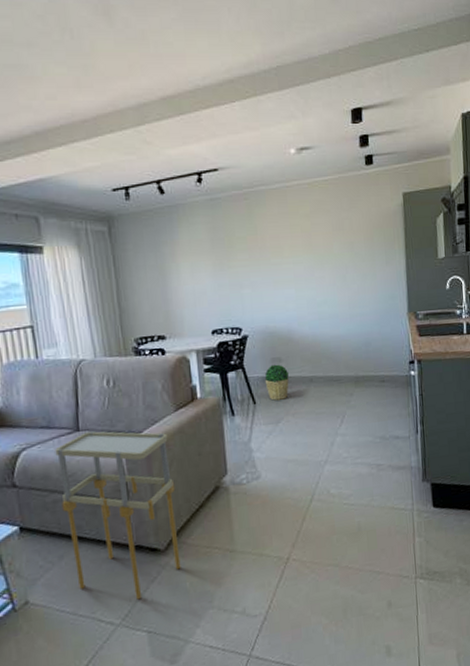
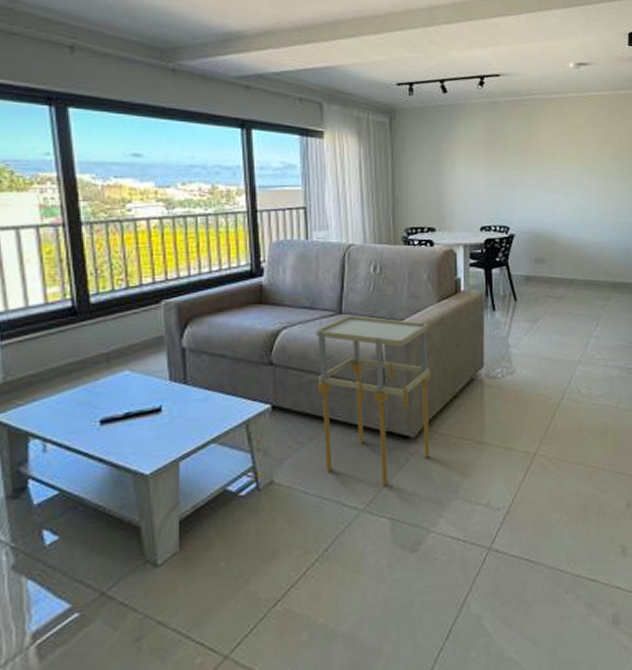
potted plant: present [265,364,289,401] -> none [527,264,550,299]

